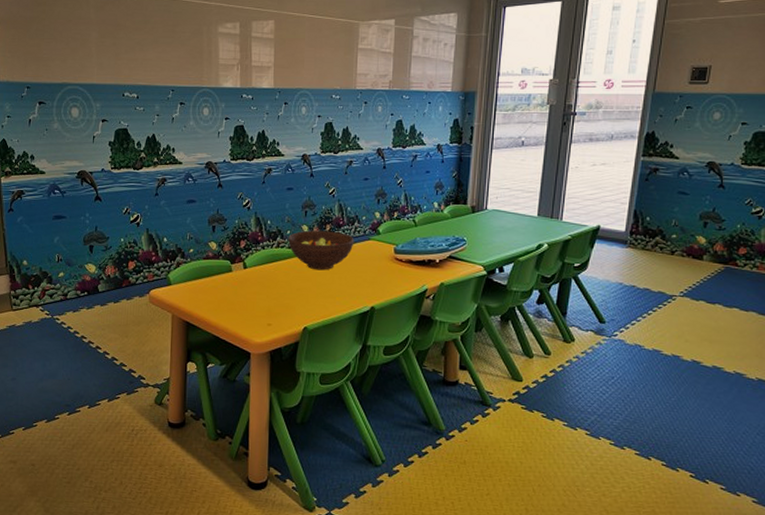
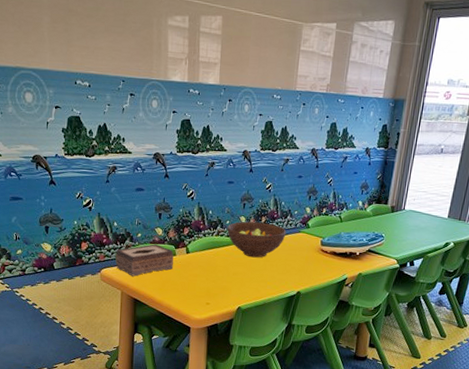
tissue box: none [165,260,230,297] -> present [115,244,174,277]

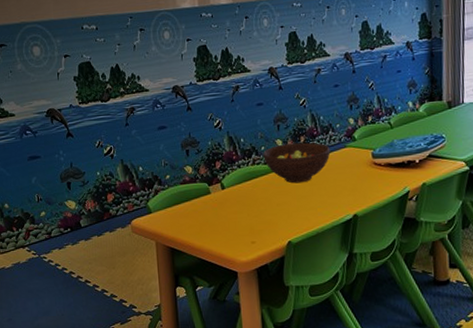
tissue box: present [115,244,174,277] -> none [144,184,210,224]

